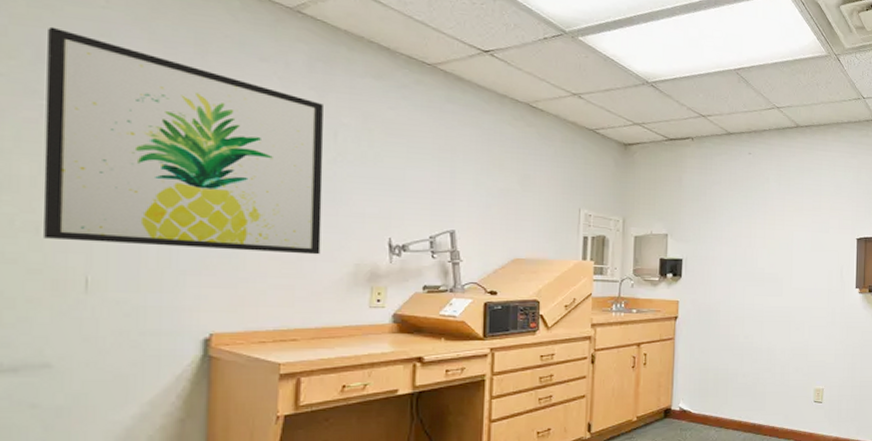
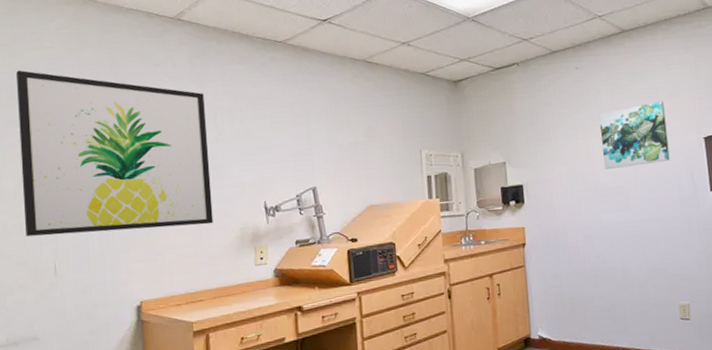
wall art: none [764,198,826,256] -> present [599,100,670,170]

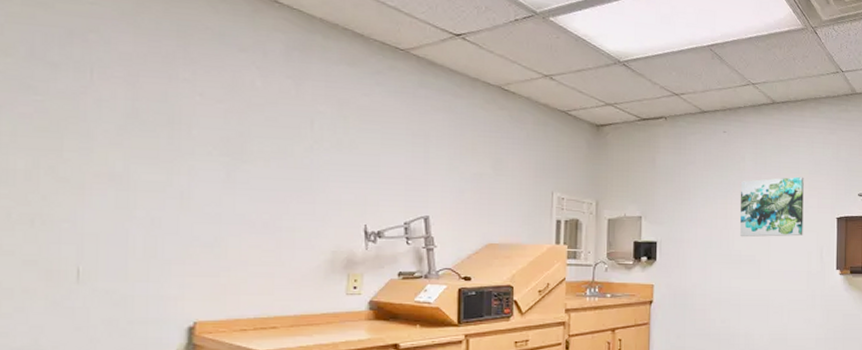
wall art: present [15,70,214,237] -> none [37,24,301,243]

